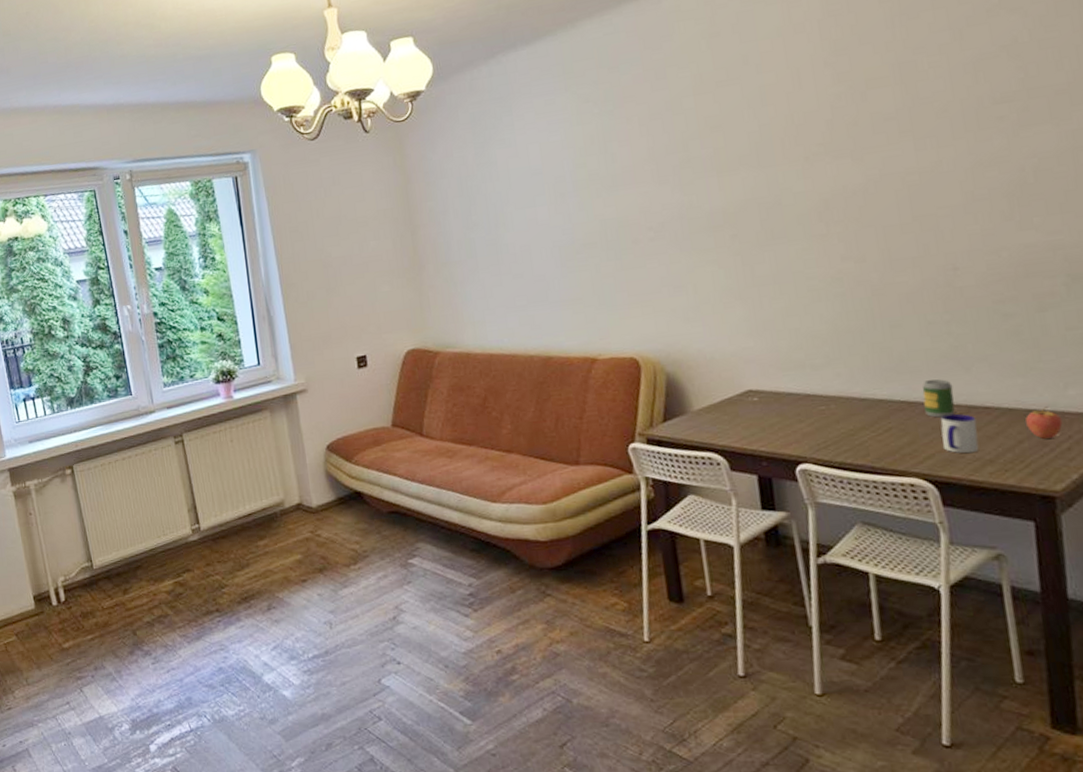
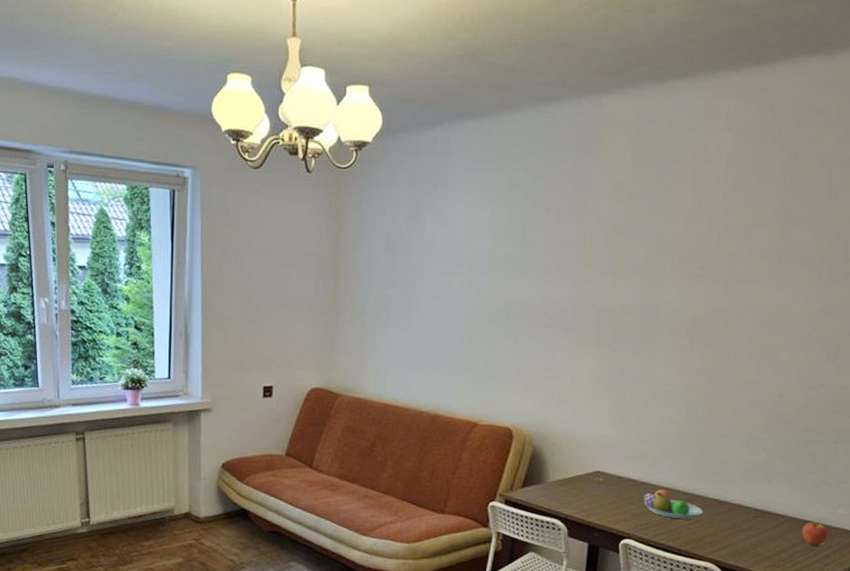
fruit bowl: none [812,398,892,432] -> present [643,488,704,520]
soda can: present [922,379,955,418] -> none [730,485,756,517]
mug: present [940,414,979,454] -> none [736,515,767,549]

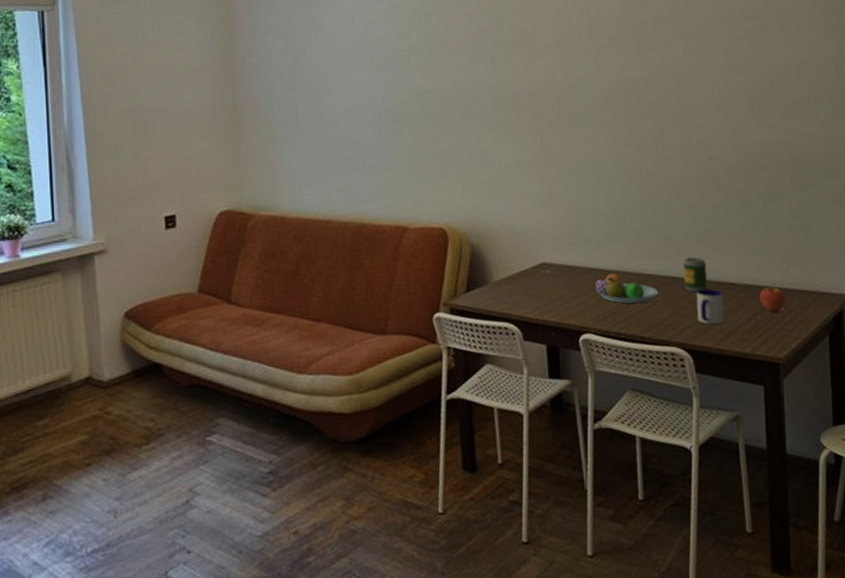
soda can: none [730,485,756,517] -> present [683,257,708,292]
mug: none [736,515,767,549] -> present [696,289,725,325]

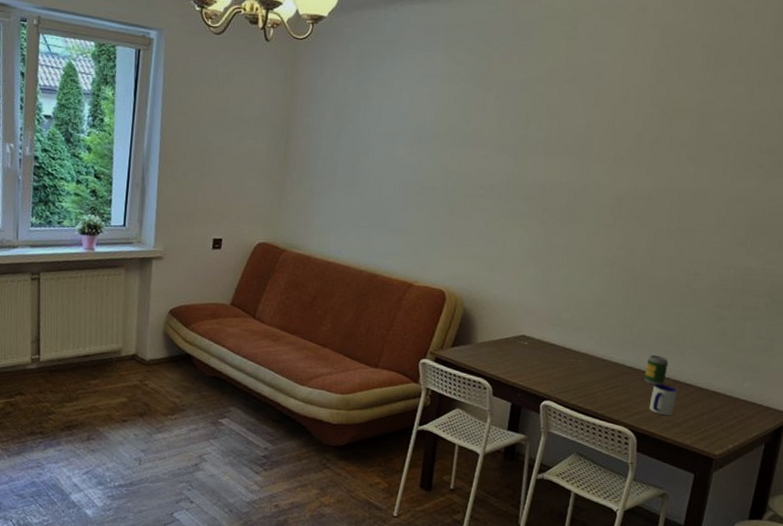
fruit bowl: present [595,272,659,304] -> none [564,354,620,385]
fruit: present [760,284,786,312] -> none [710,392,735,416]

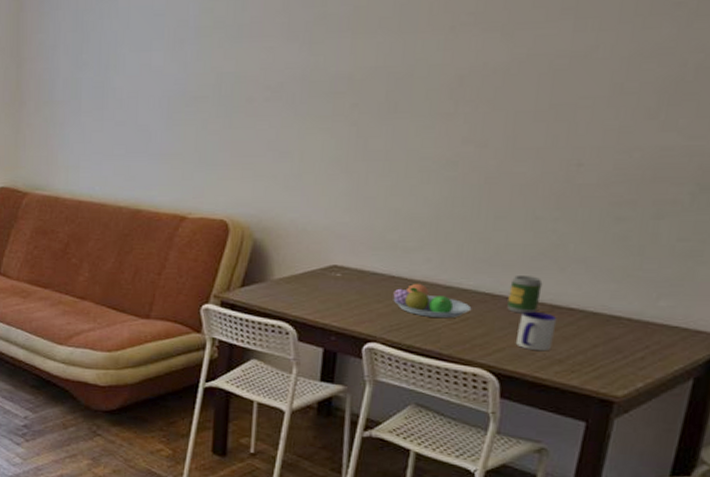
fruit bowl: none [564,354,620,385] -> present [393,283,472,319]

